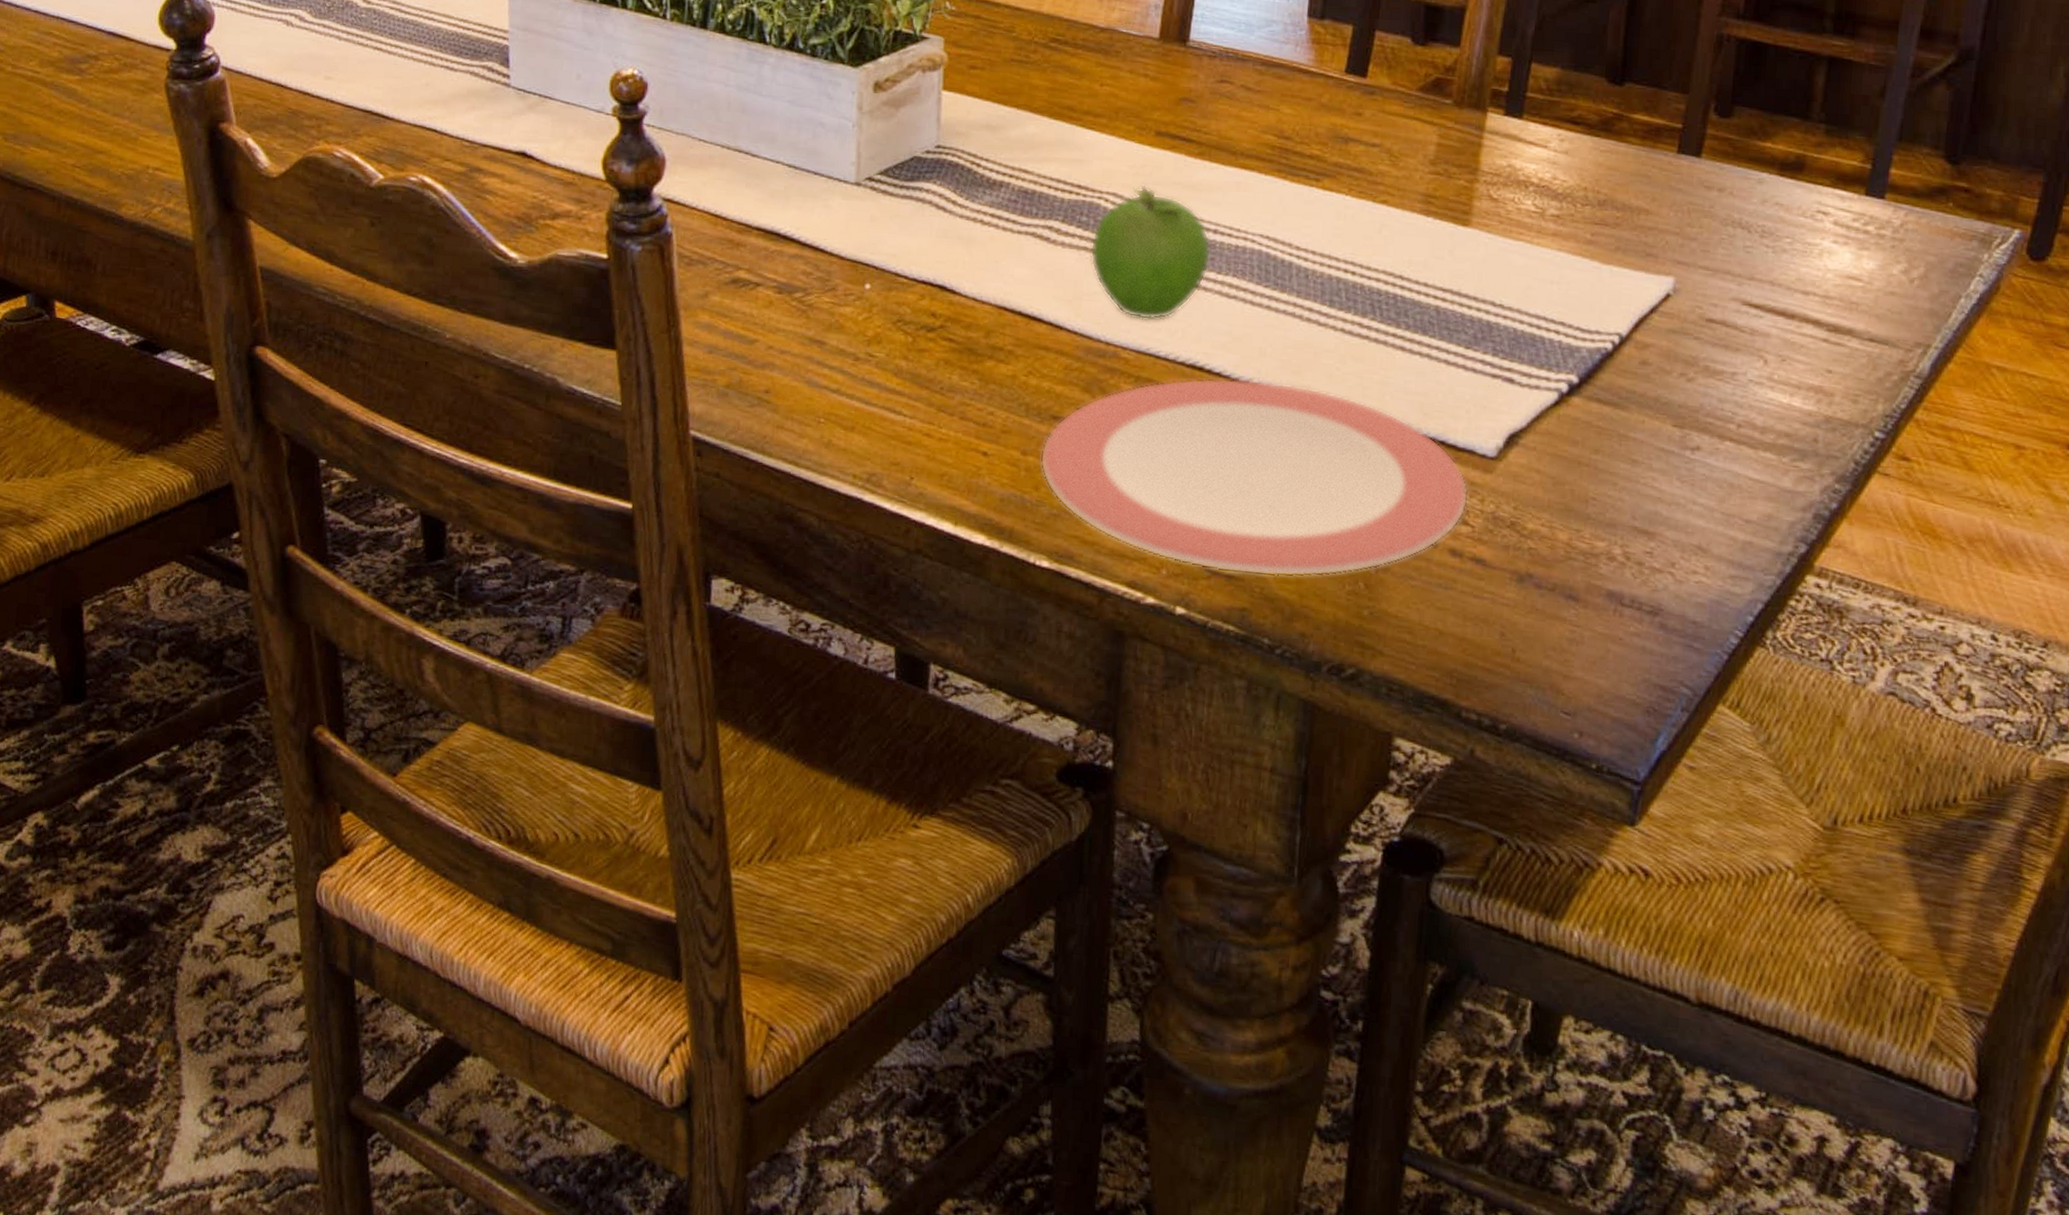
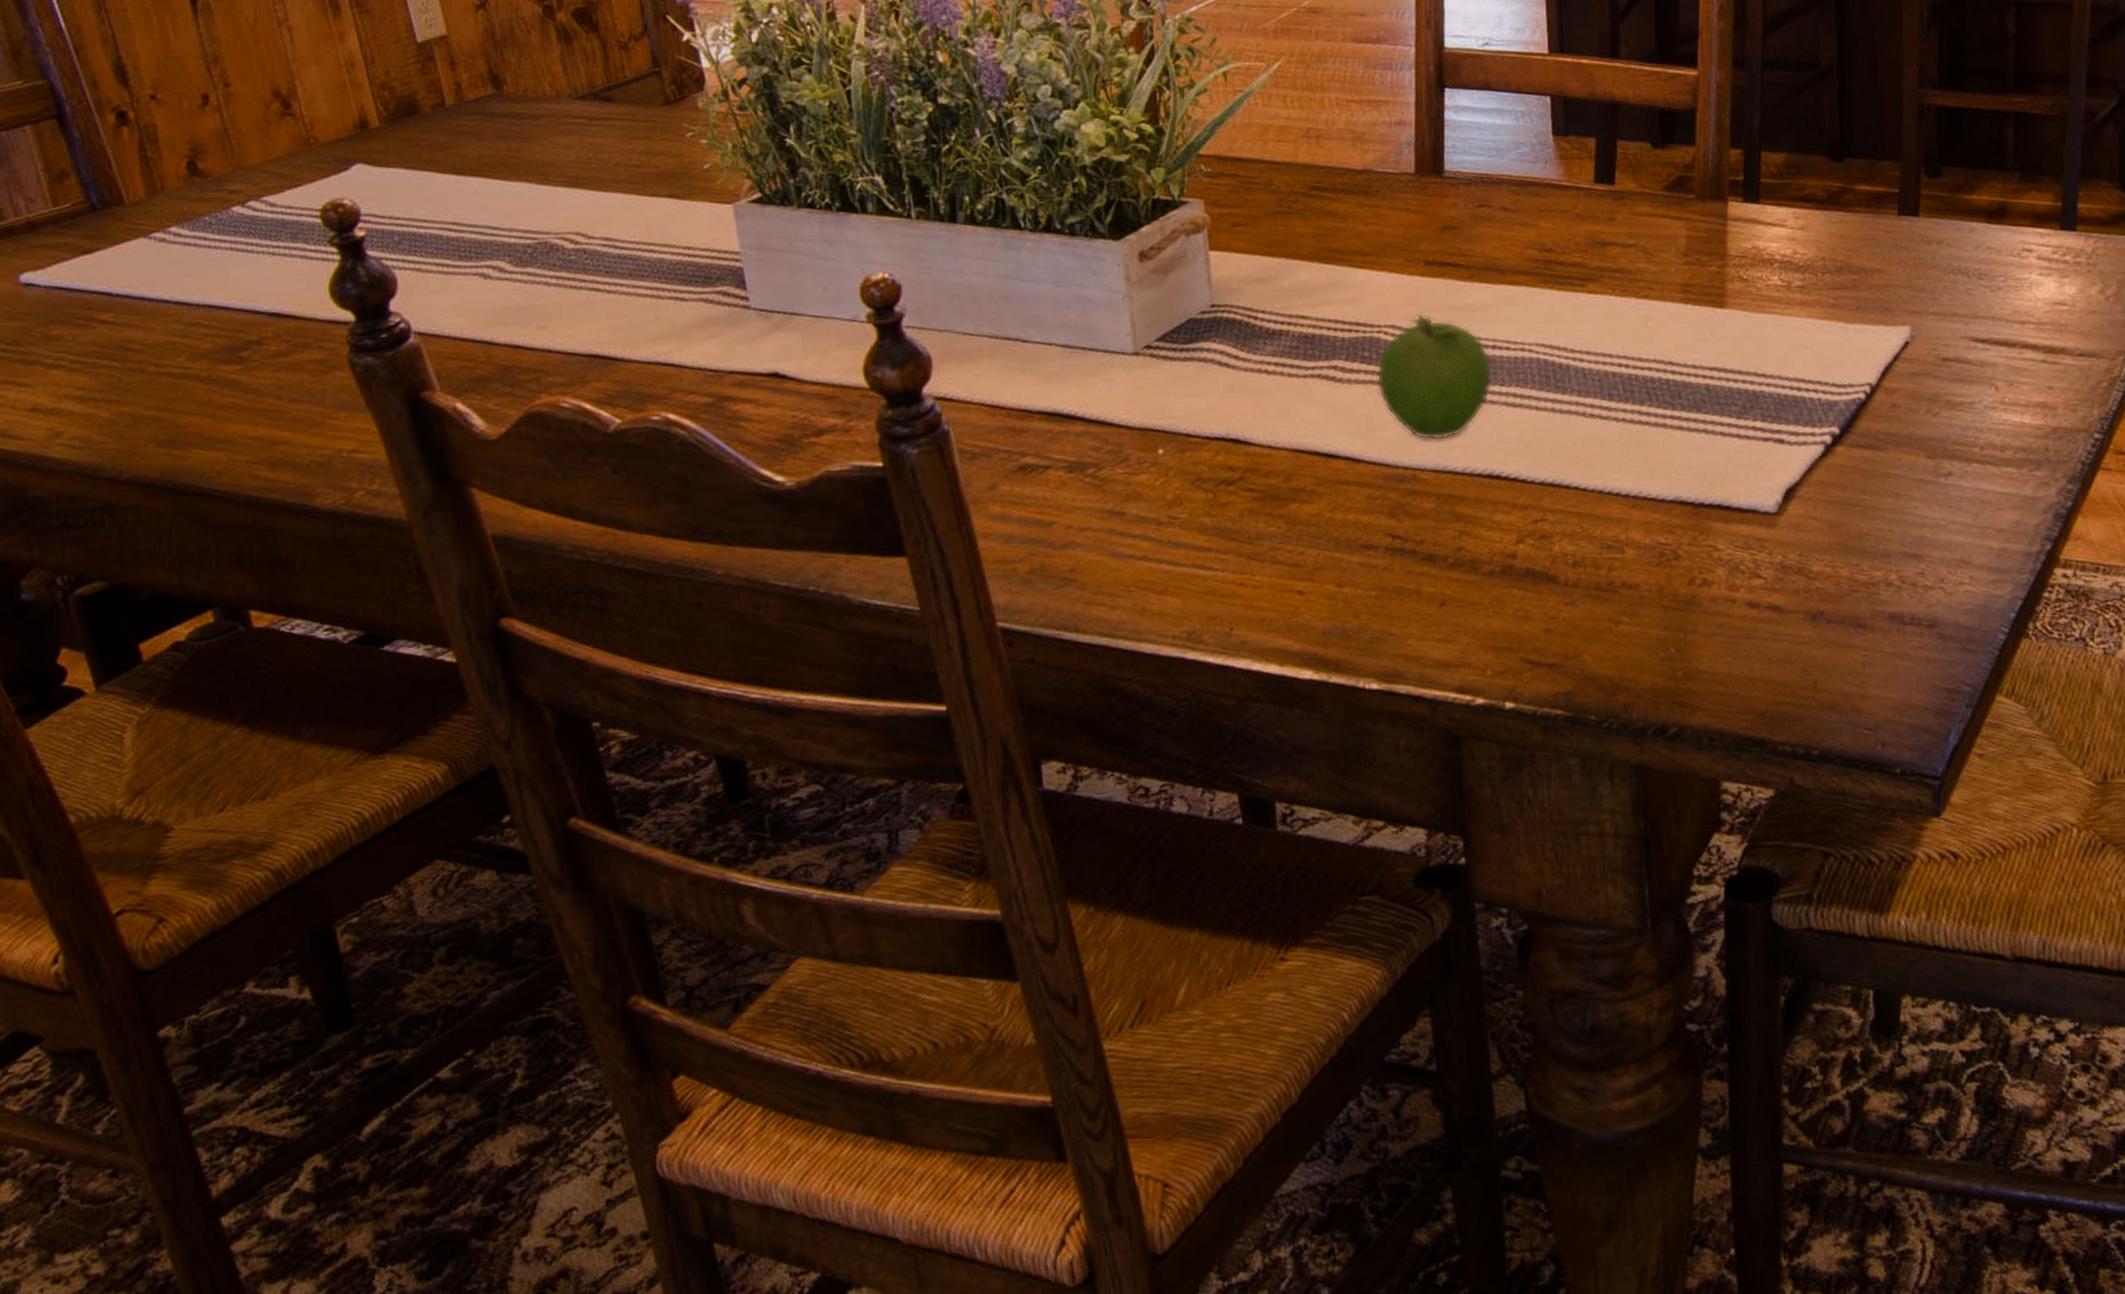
plate: present [1040,378,1469,577] -> none [1355,477,1758,662]

